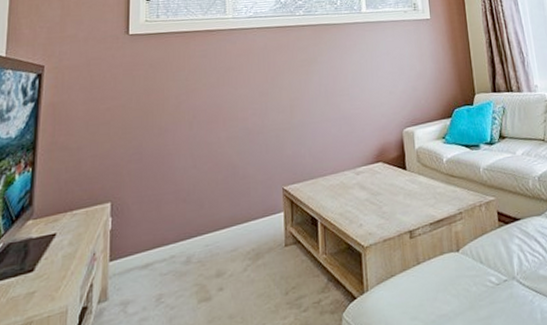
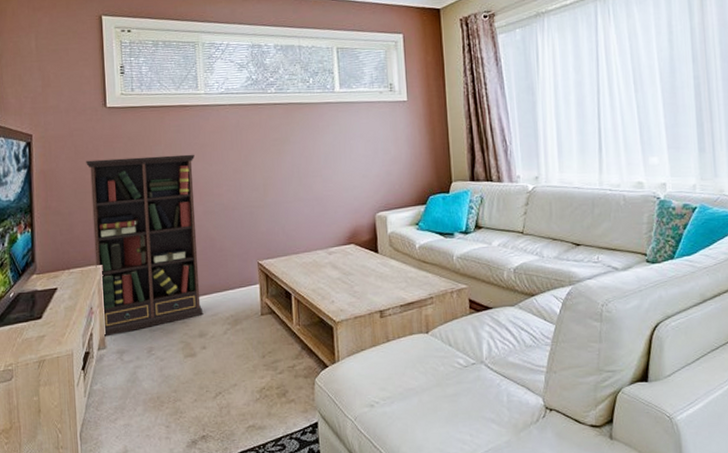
bookcase: none [102,78,222,289] -> present [86,154,204,338]

